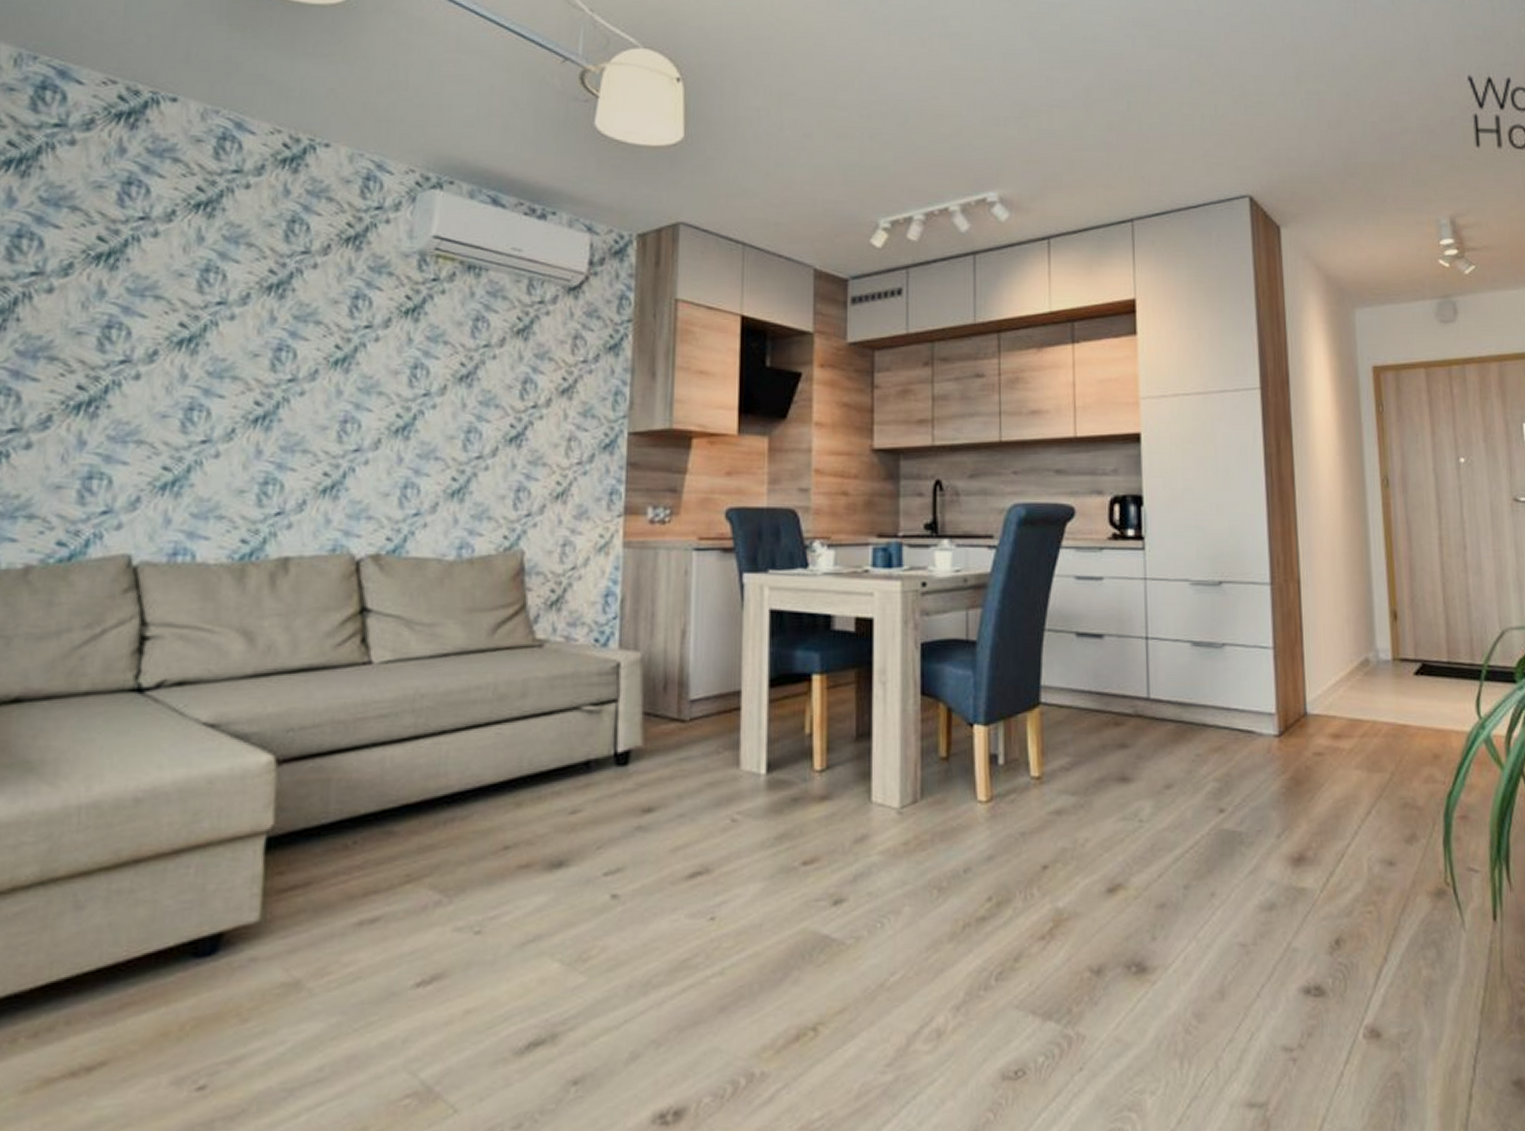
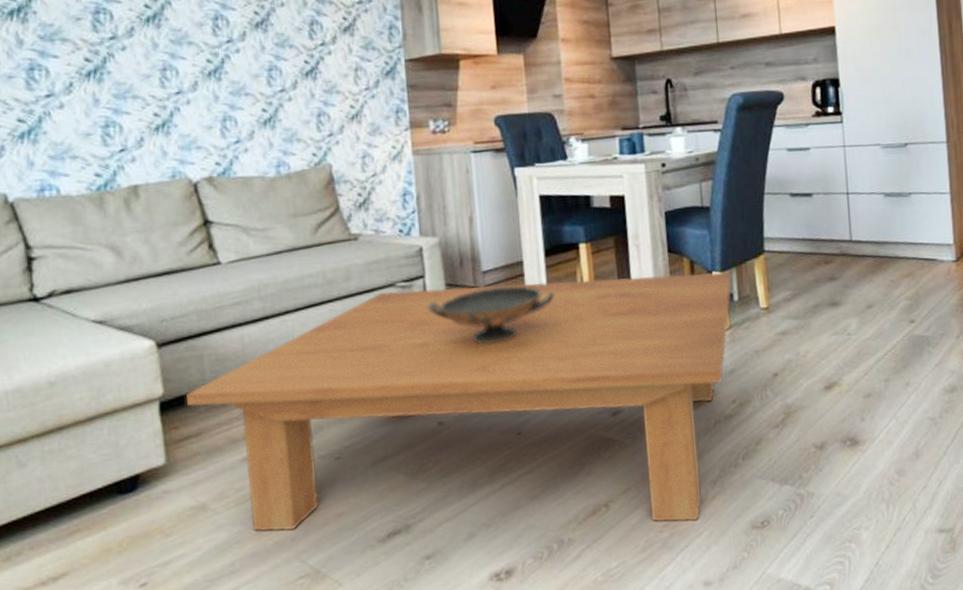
coffee table: none [300,716,997,1062] -> present [186,272,732,532]
decorative bowl: none [617,722,775,794] -> present [428,286,554,344]

